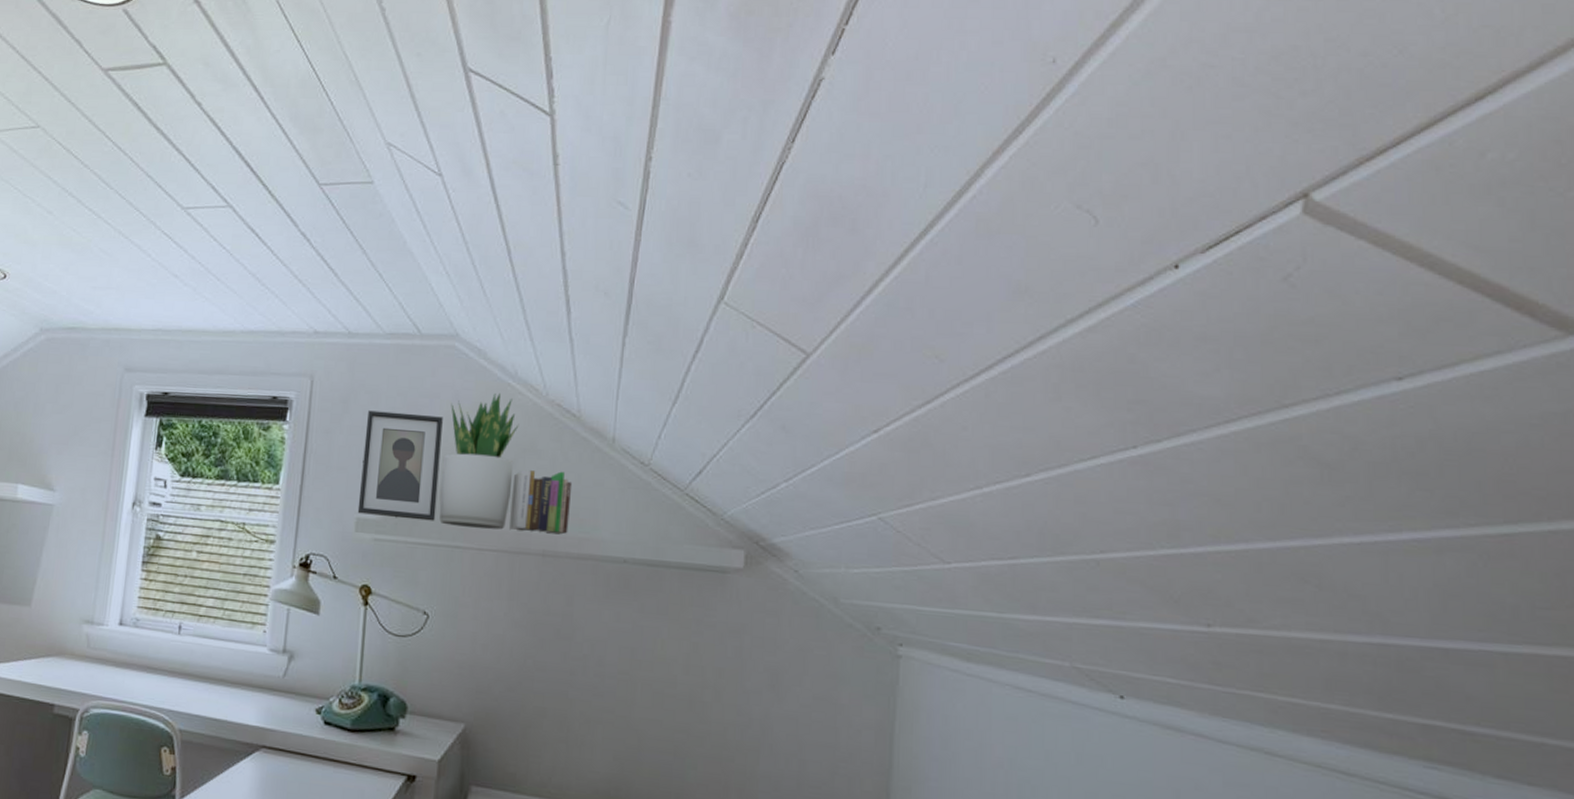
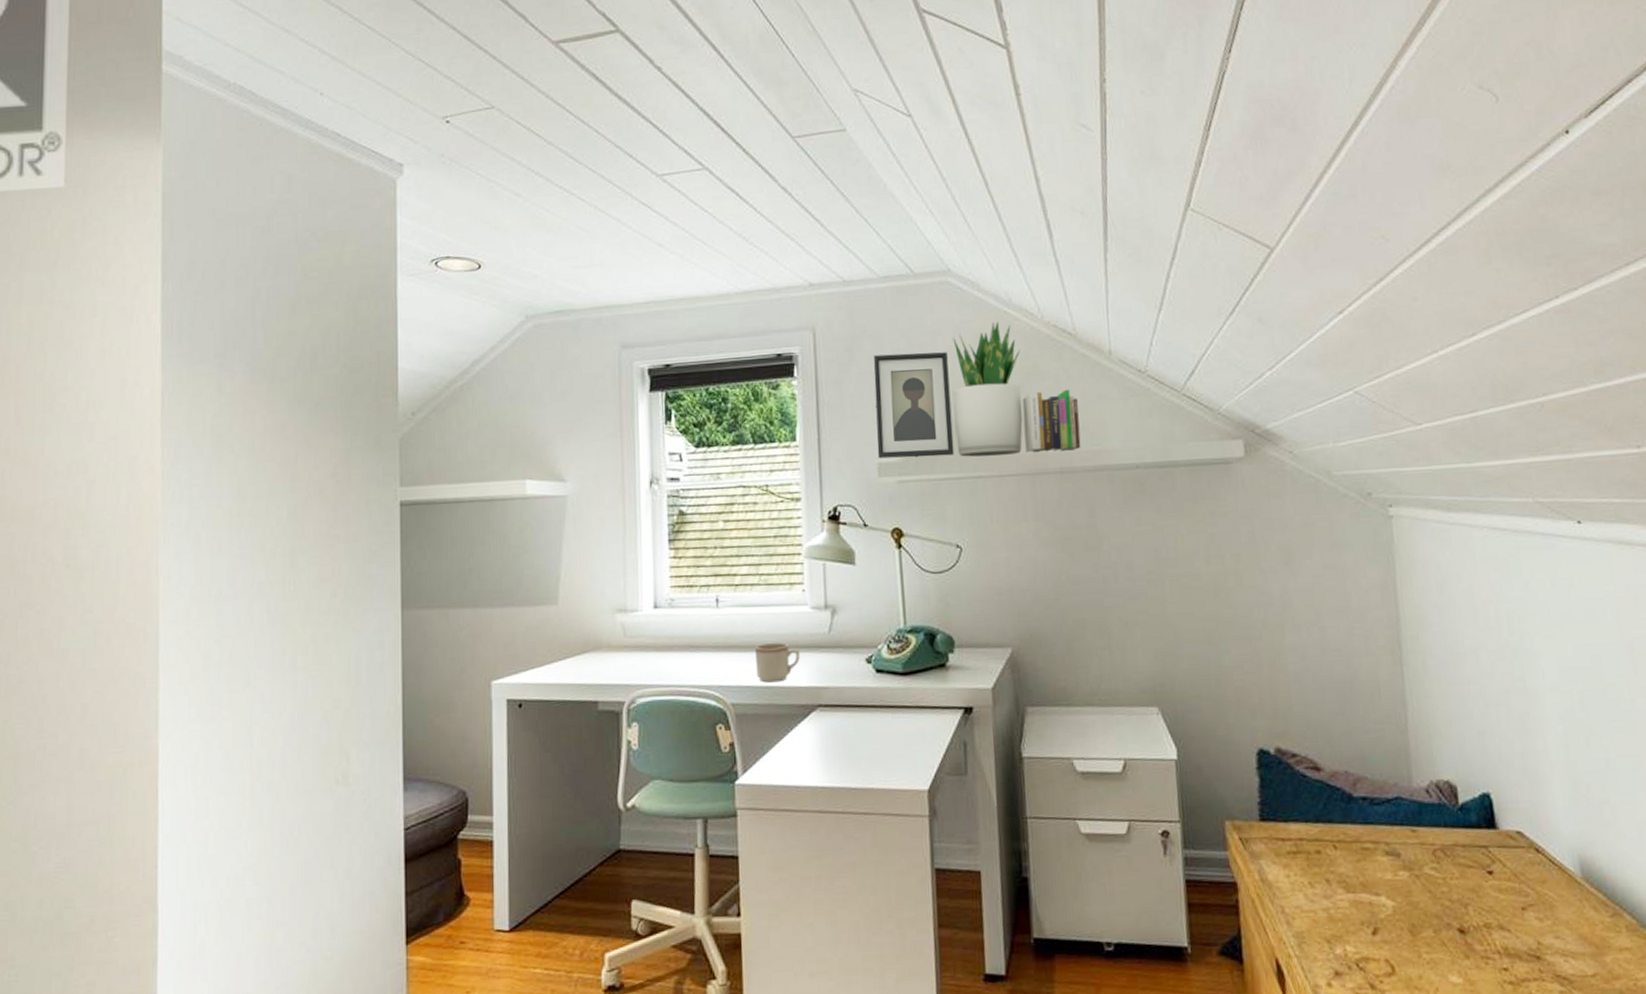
mug: none [207,677,252,717] -> present [755,643,800,683]

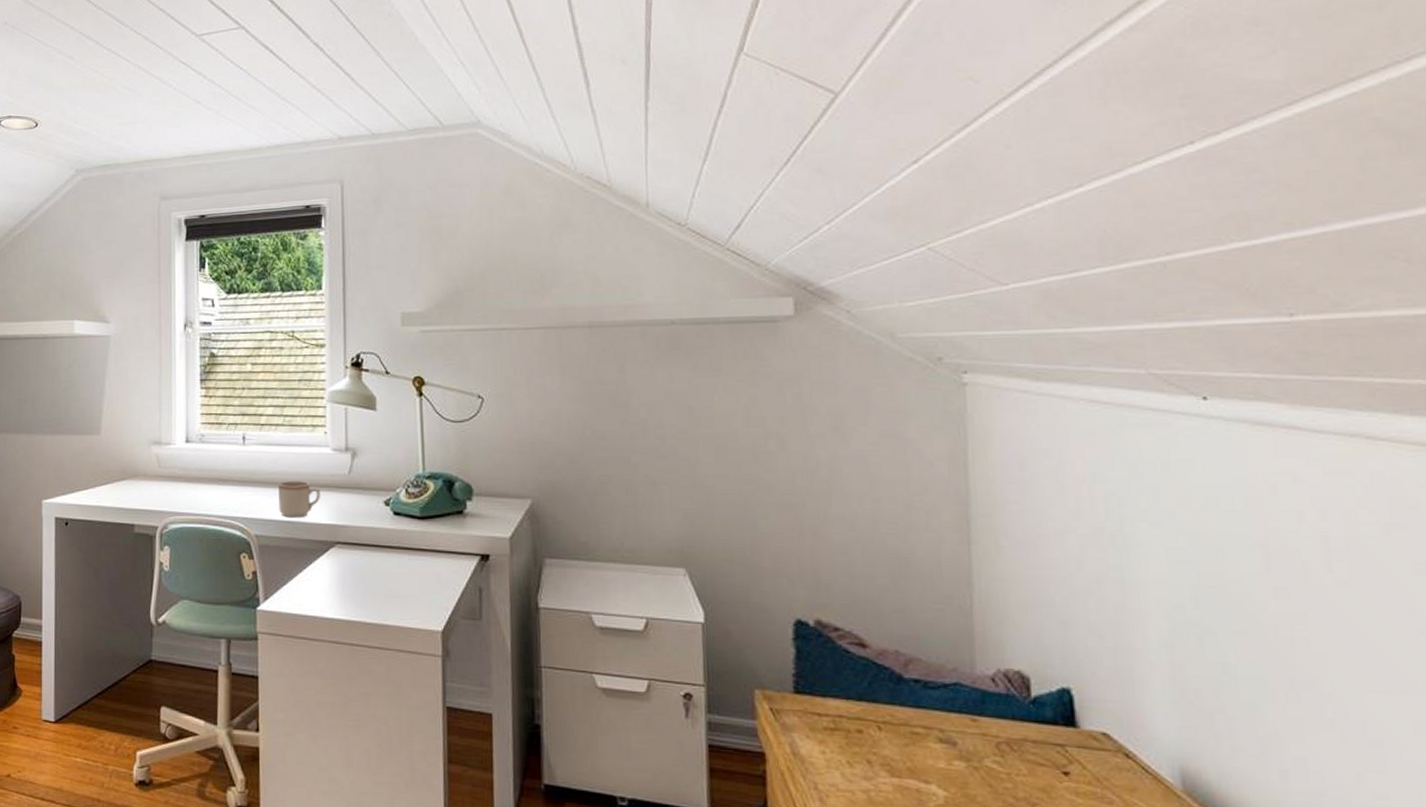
picture frame: present [873,352,955,459] -> none [399,204,479,308]
planter: present [953,321,1023,457] -> none [479,173,551,309]
books: present [1022,389,1081,453] -> none [551,242,612,306]

